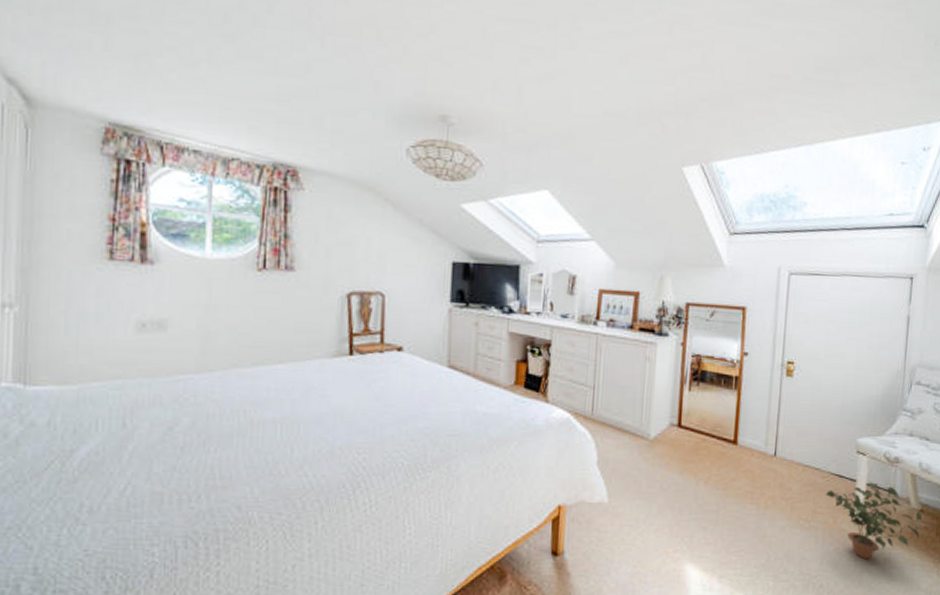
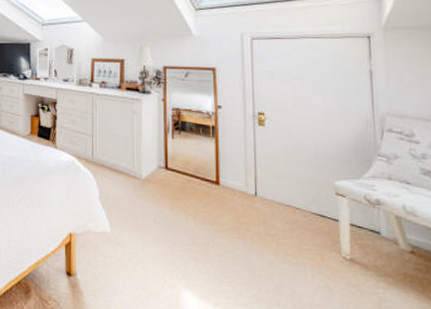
potted plant: present [825,482,925,560] -> none [309,222,418,298]

